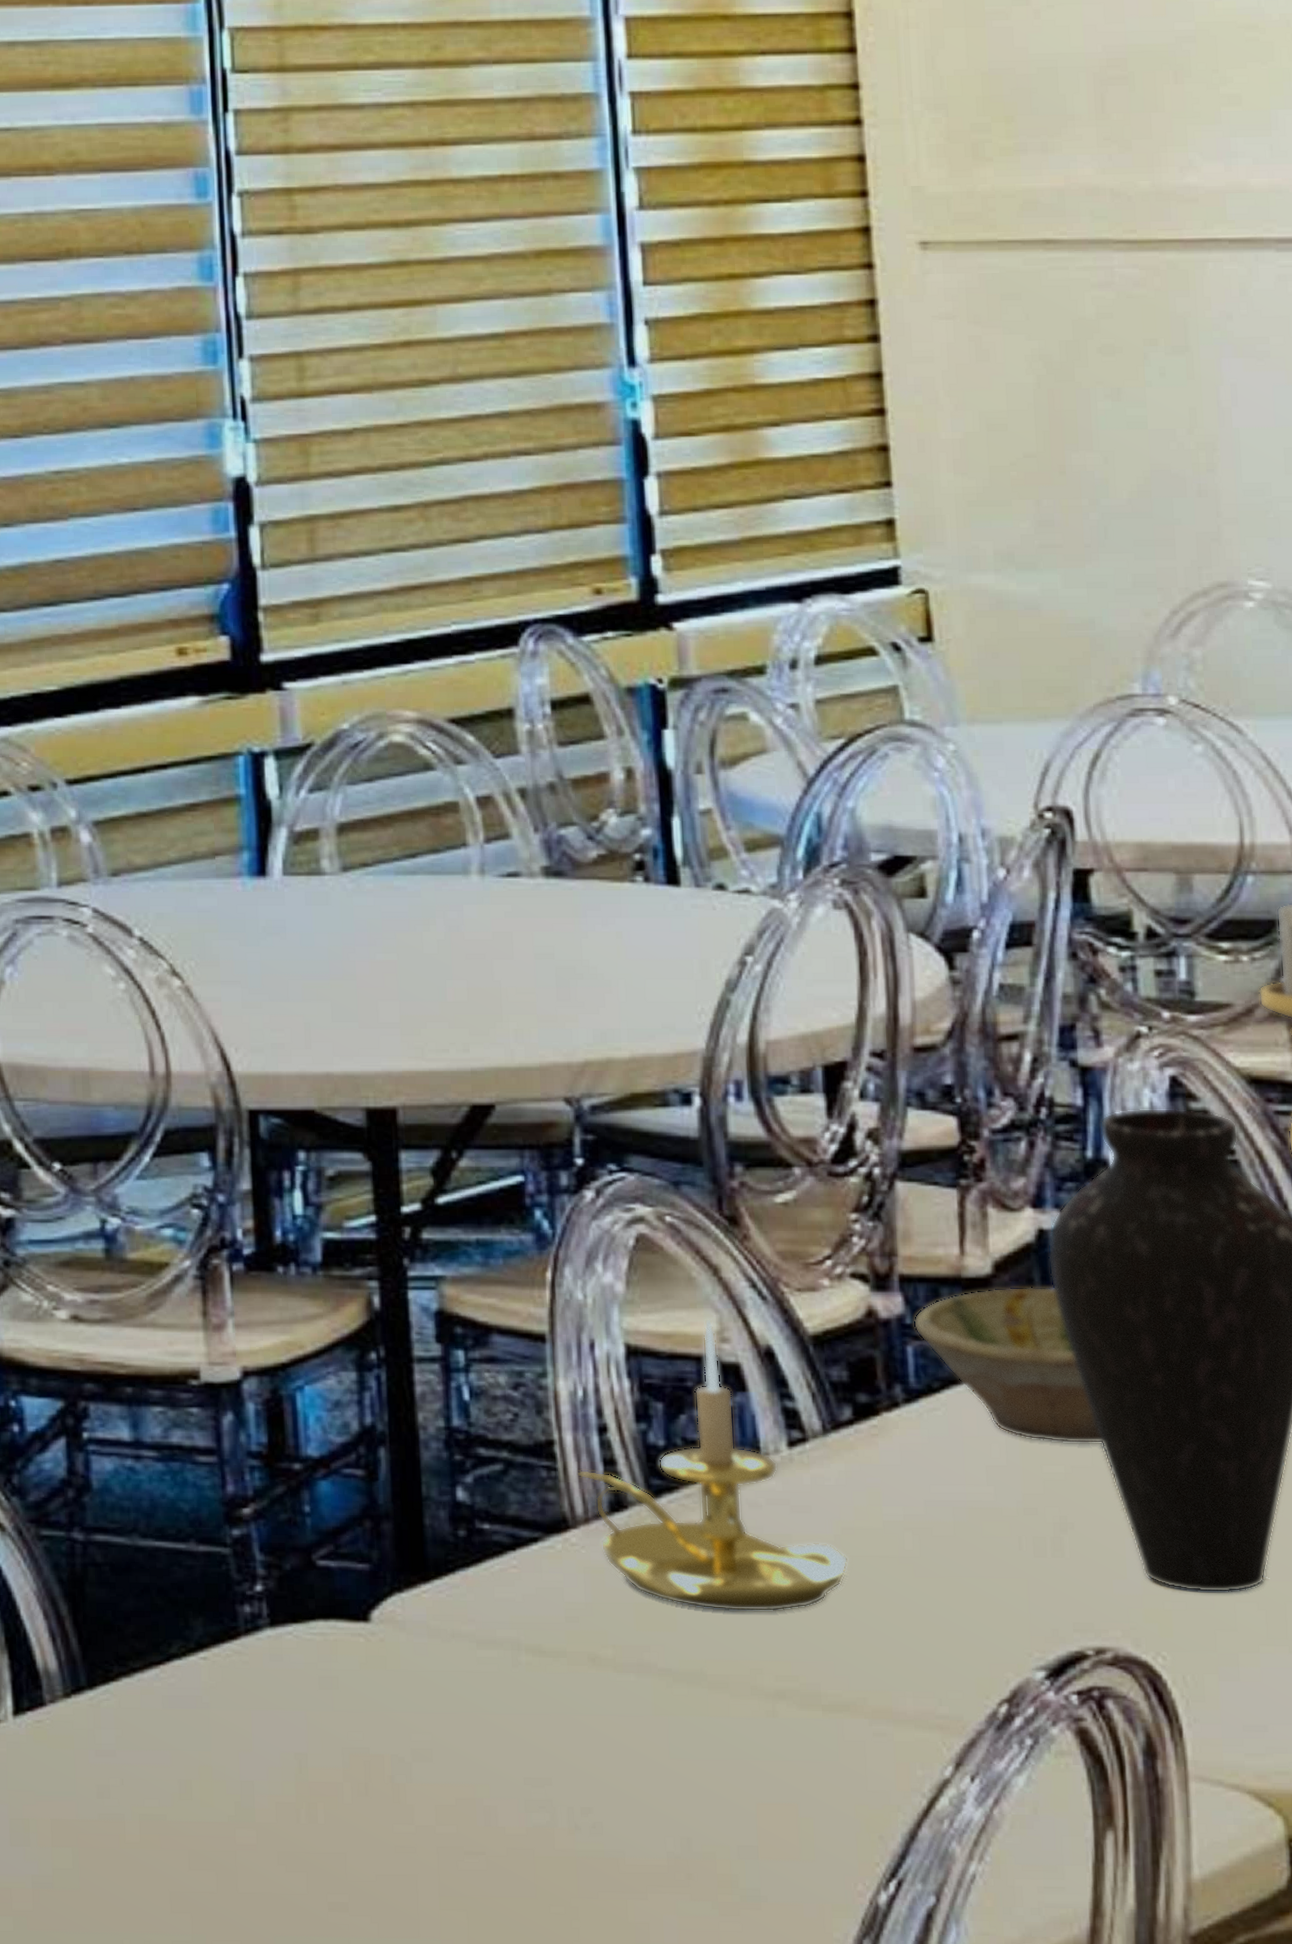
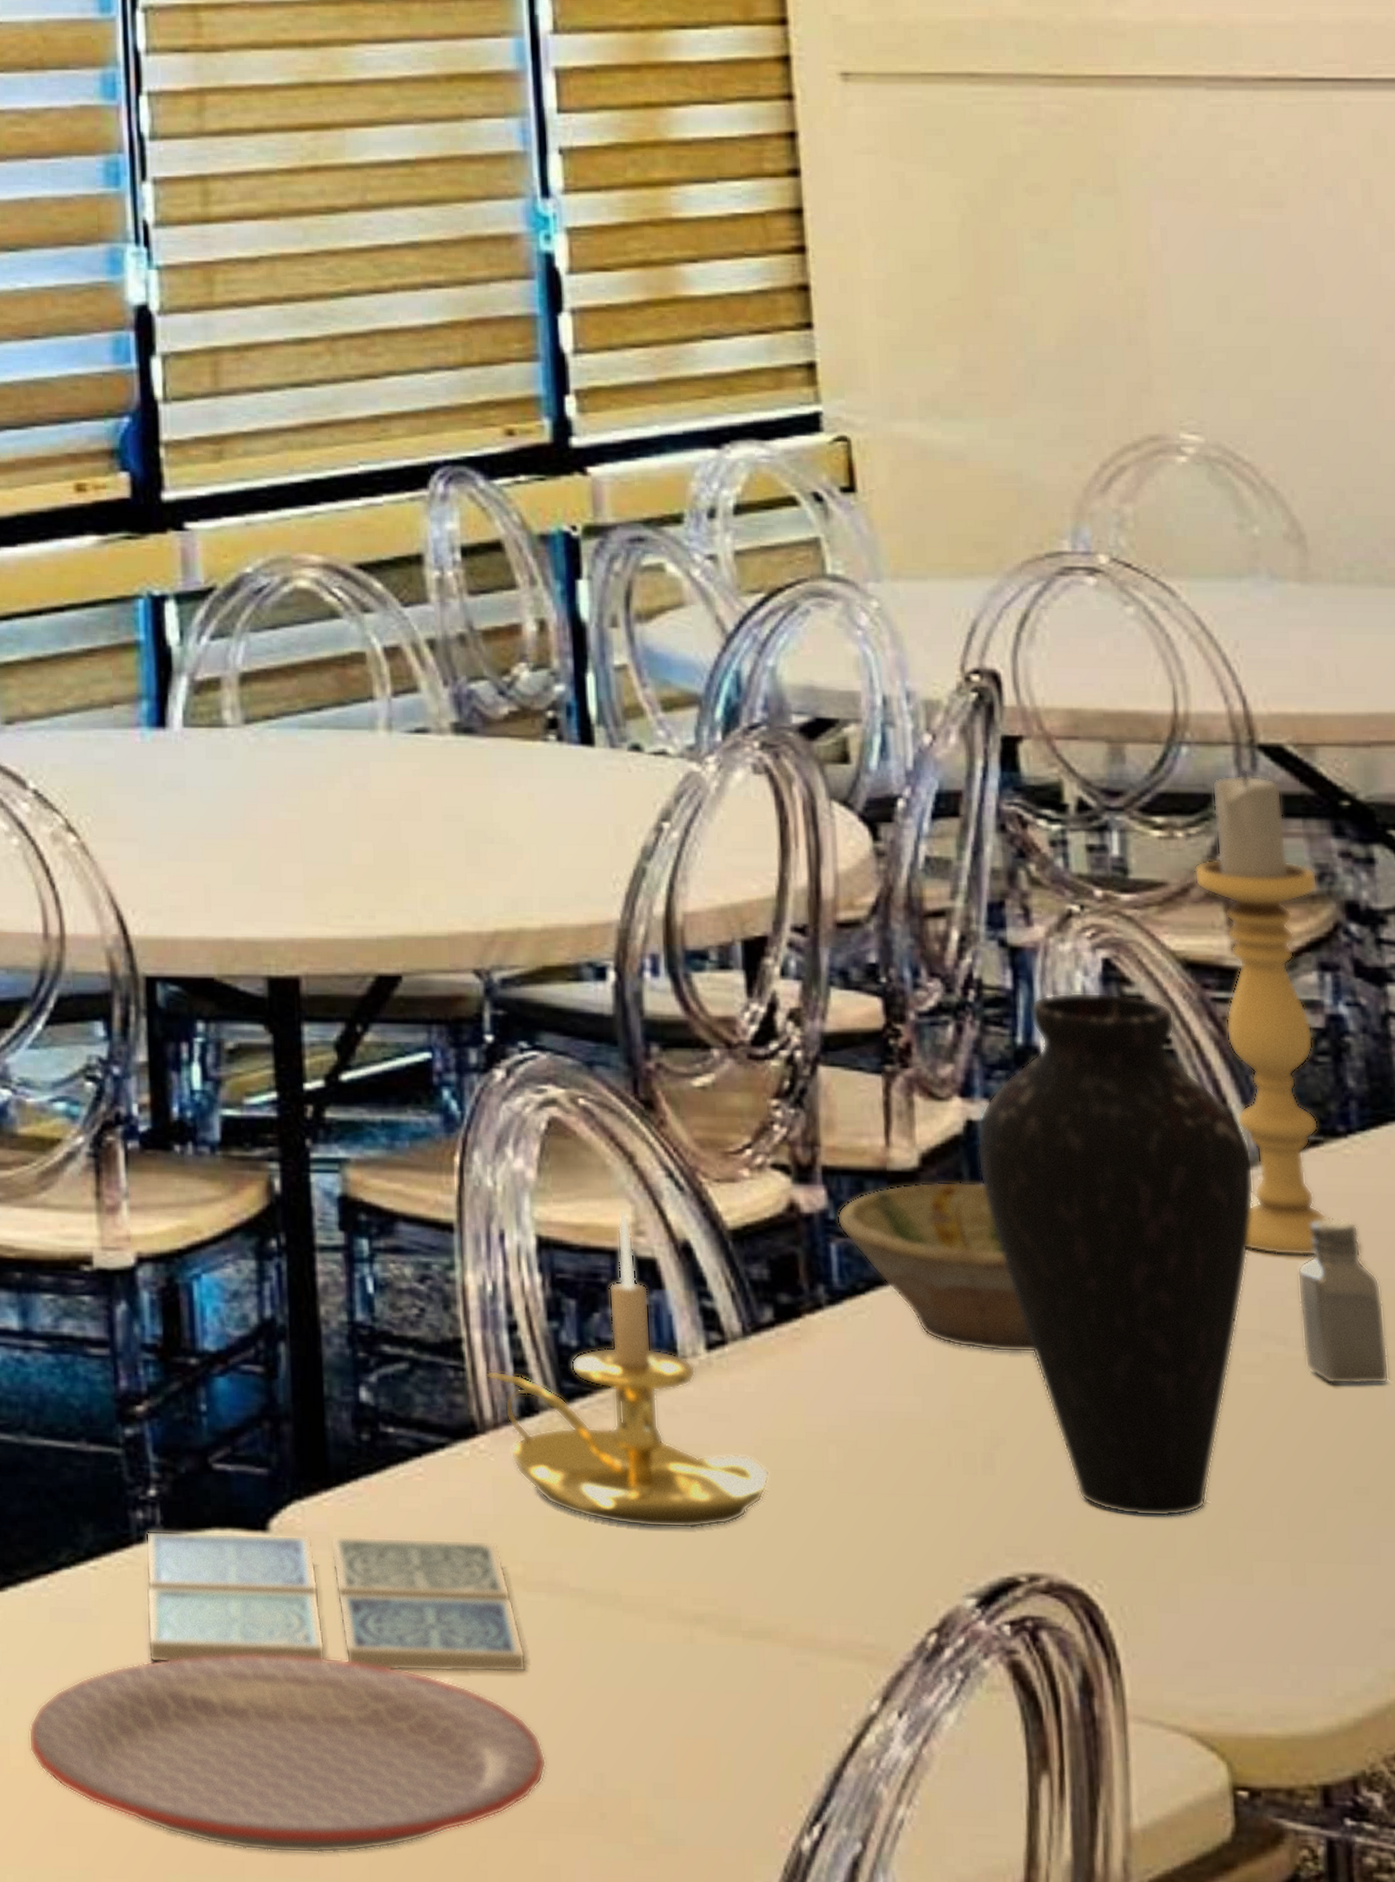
plate: none [143,1735,636,1916] -> present [28,1654,547,1854]
drink coaster: none [253,1623,617,1749] -> present [146,1531,527,1673]

